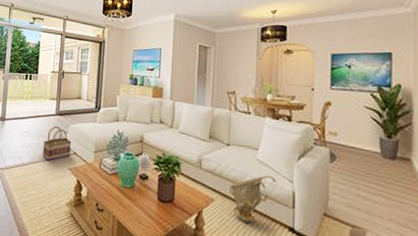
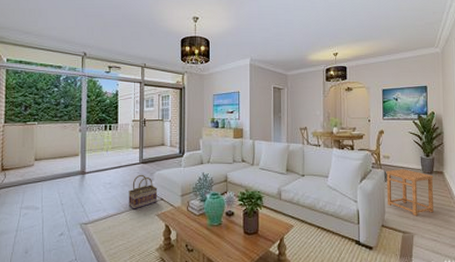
bag: present [230,175,276,223] -> none [306,198,343,242]
side table: none [331,149,397,210] -> present [386,169,434,217]

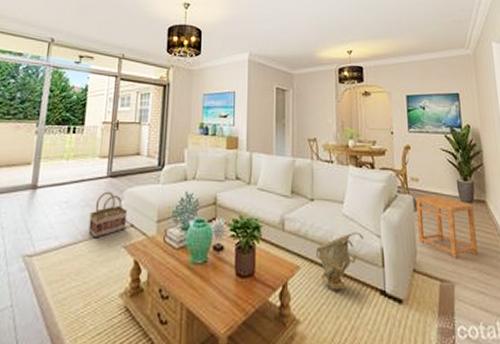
bag: none [306,198,343,242] -> present [316,231,363,290]

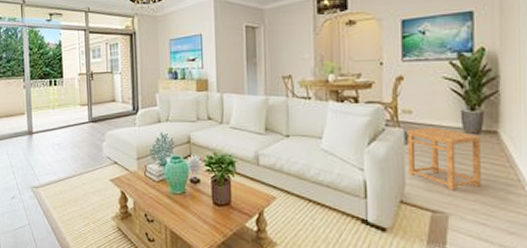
basket: present [88,191,128,238] -> none [79,134,111,173]
bag: present [316,231,363,290] -> none [293,165,344,218]

